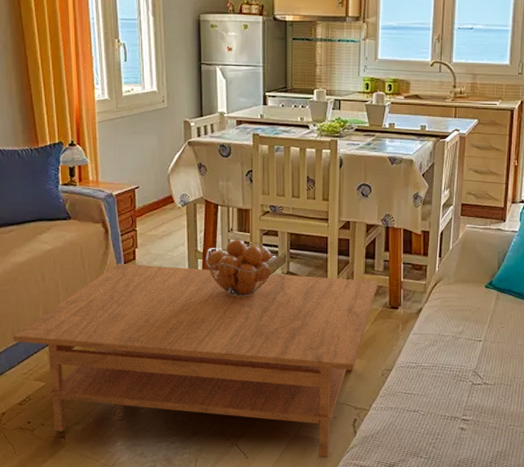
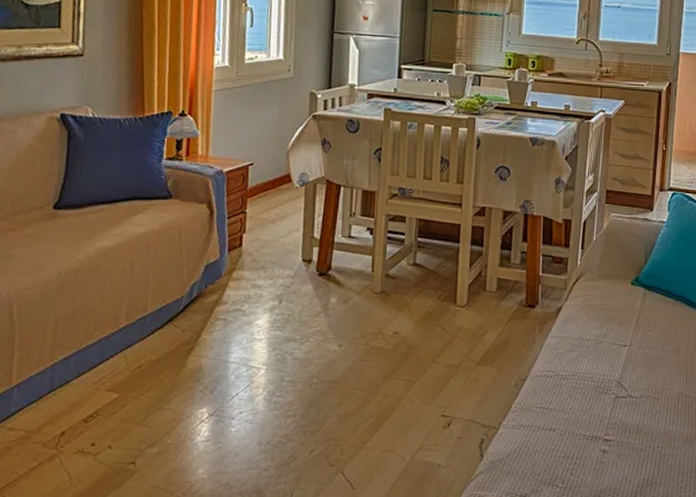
coffee table: present [12,263,377,458] -> none [86,250,513,489]
fruit basket: present [205,239,276,297] -> none [322,224,403,292]

